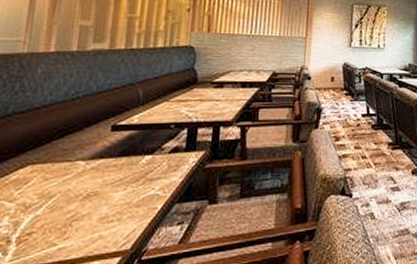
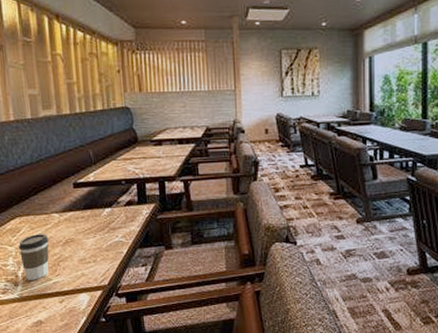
coffee cup: none [20,186,66,247] -> present [18,234,49,280]

